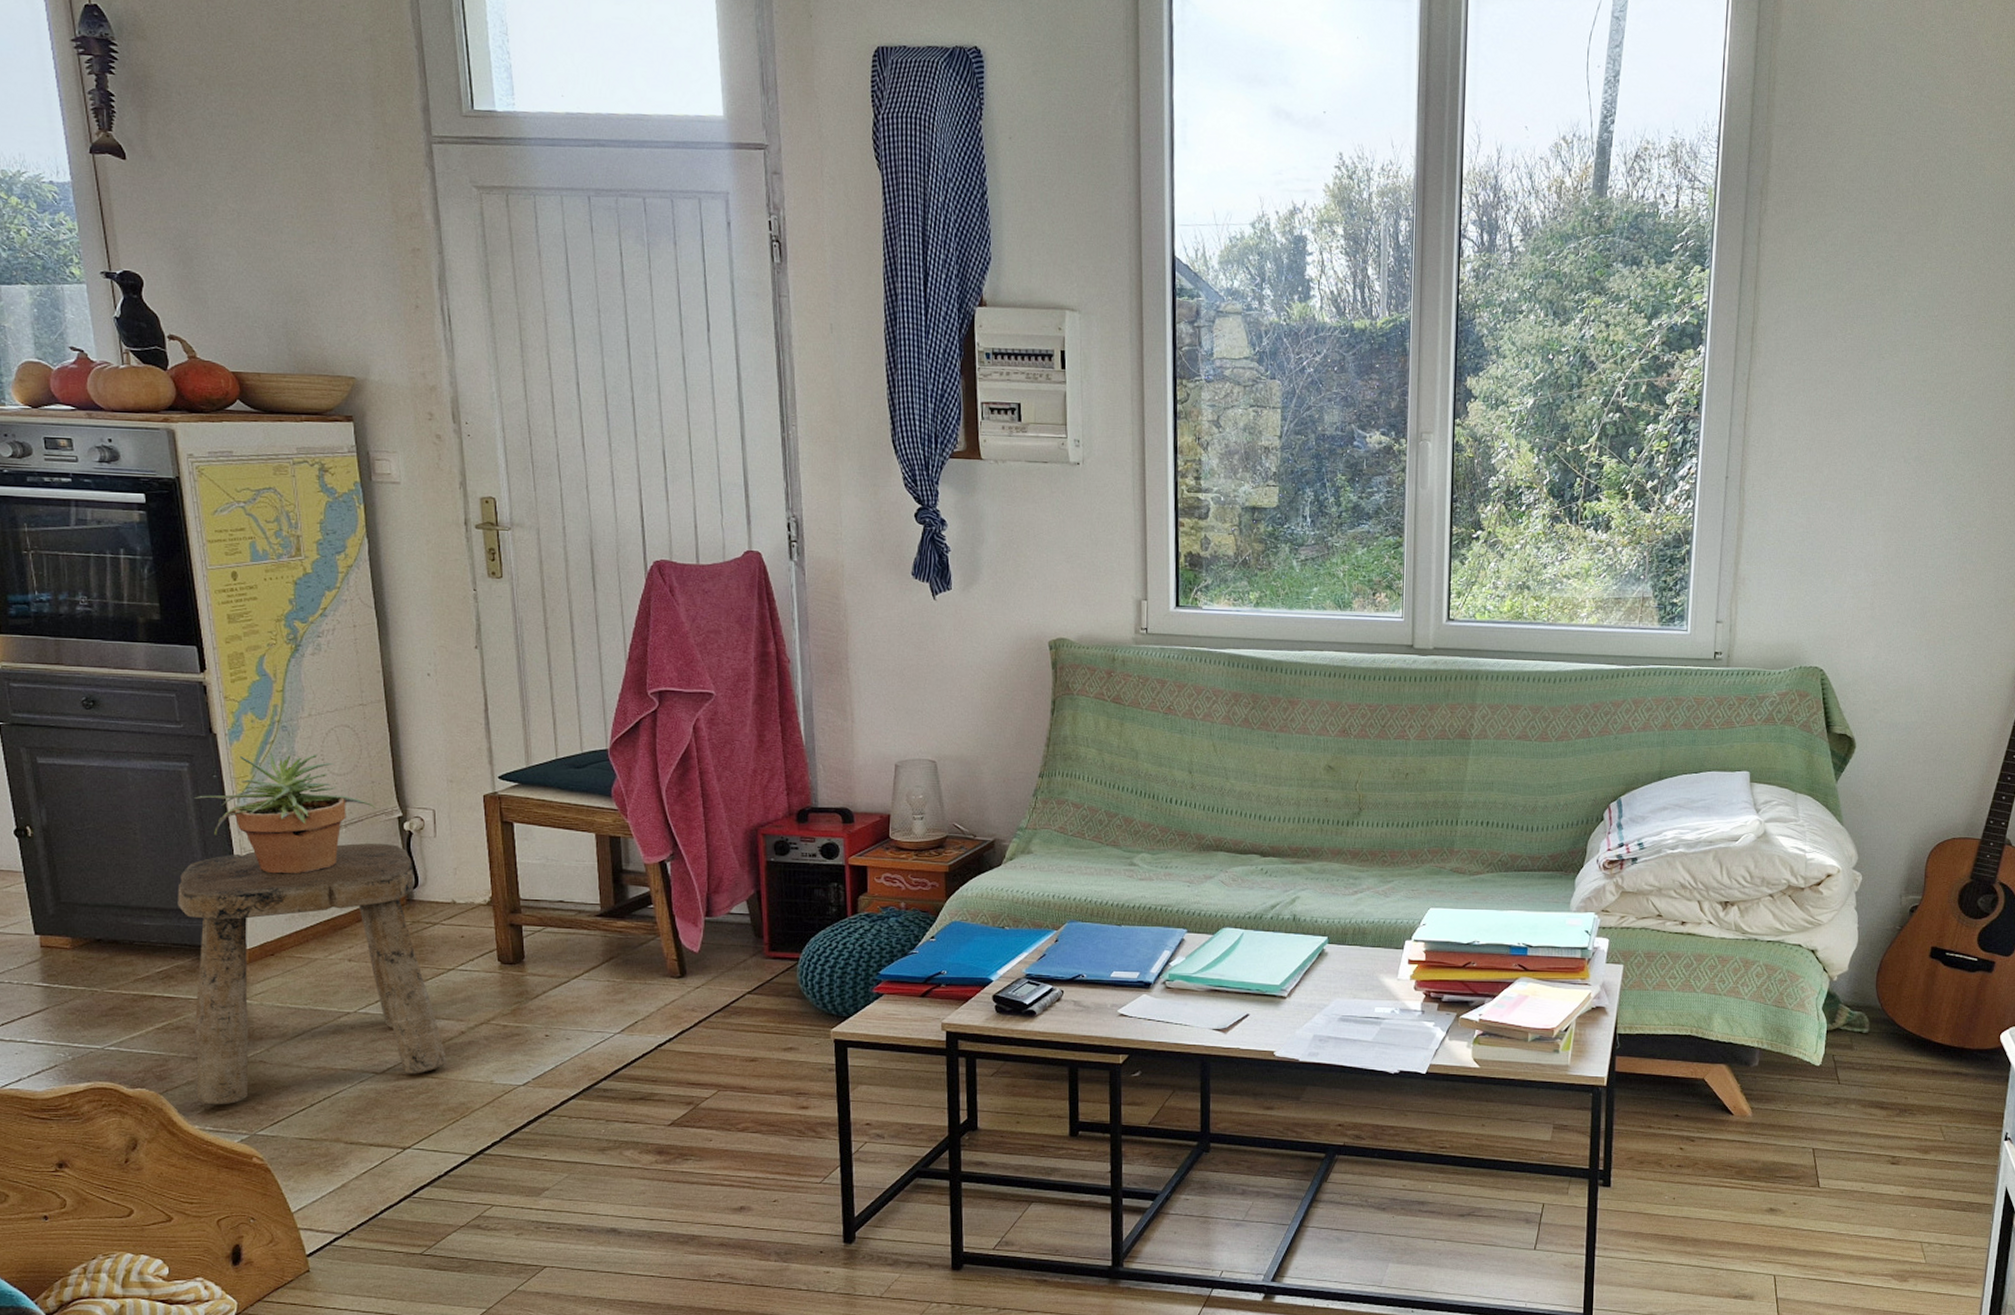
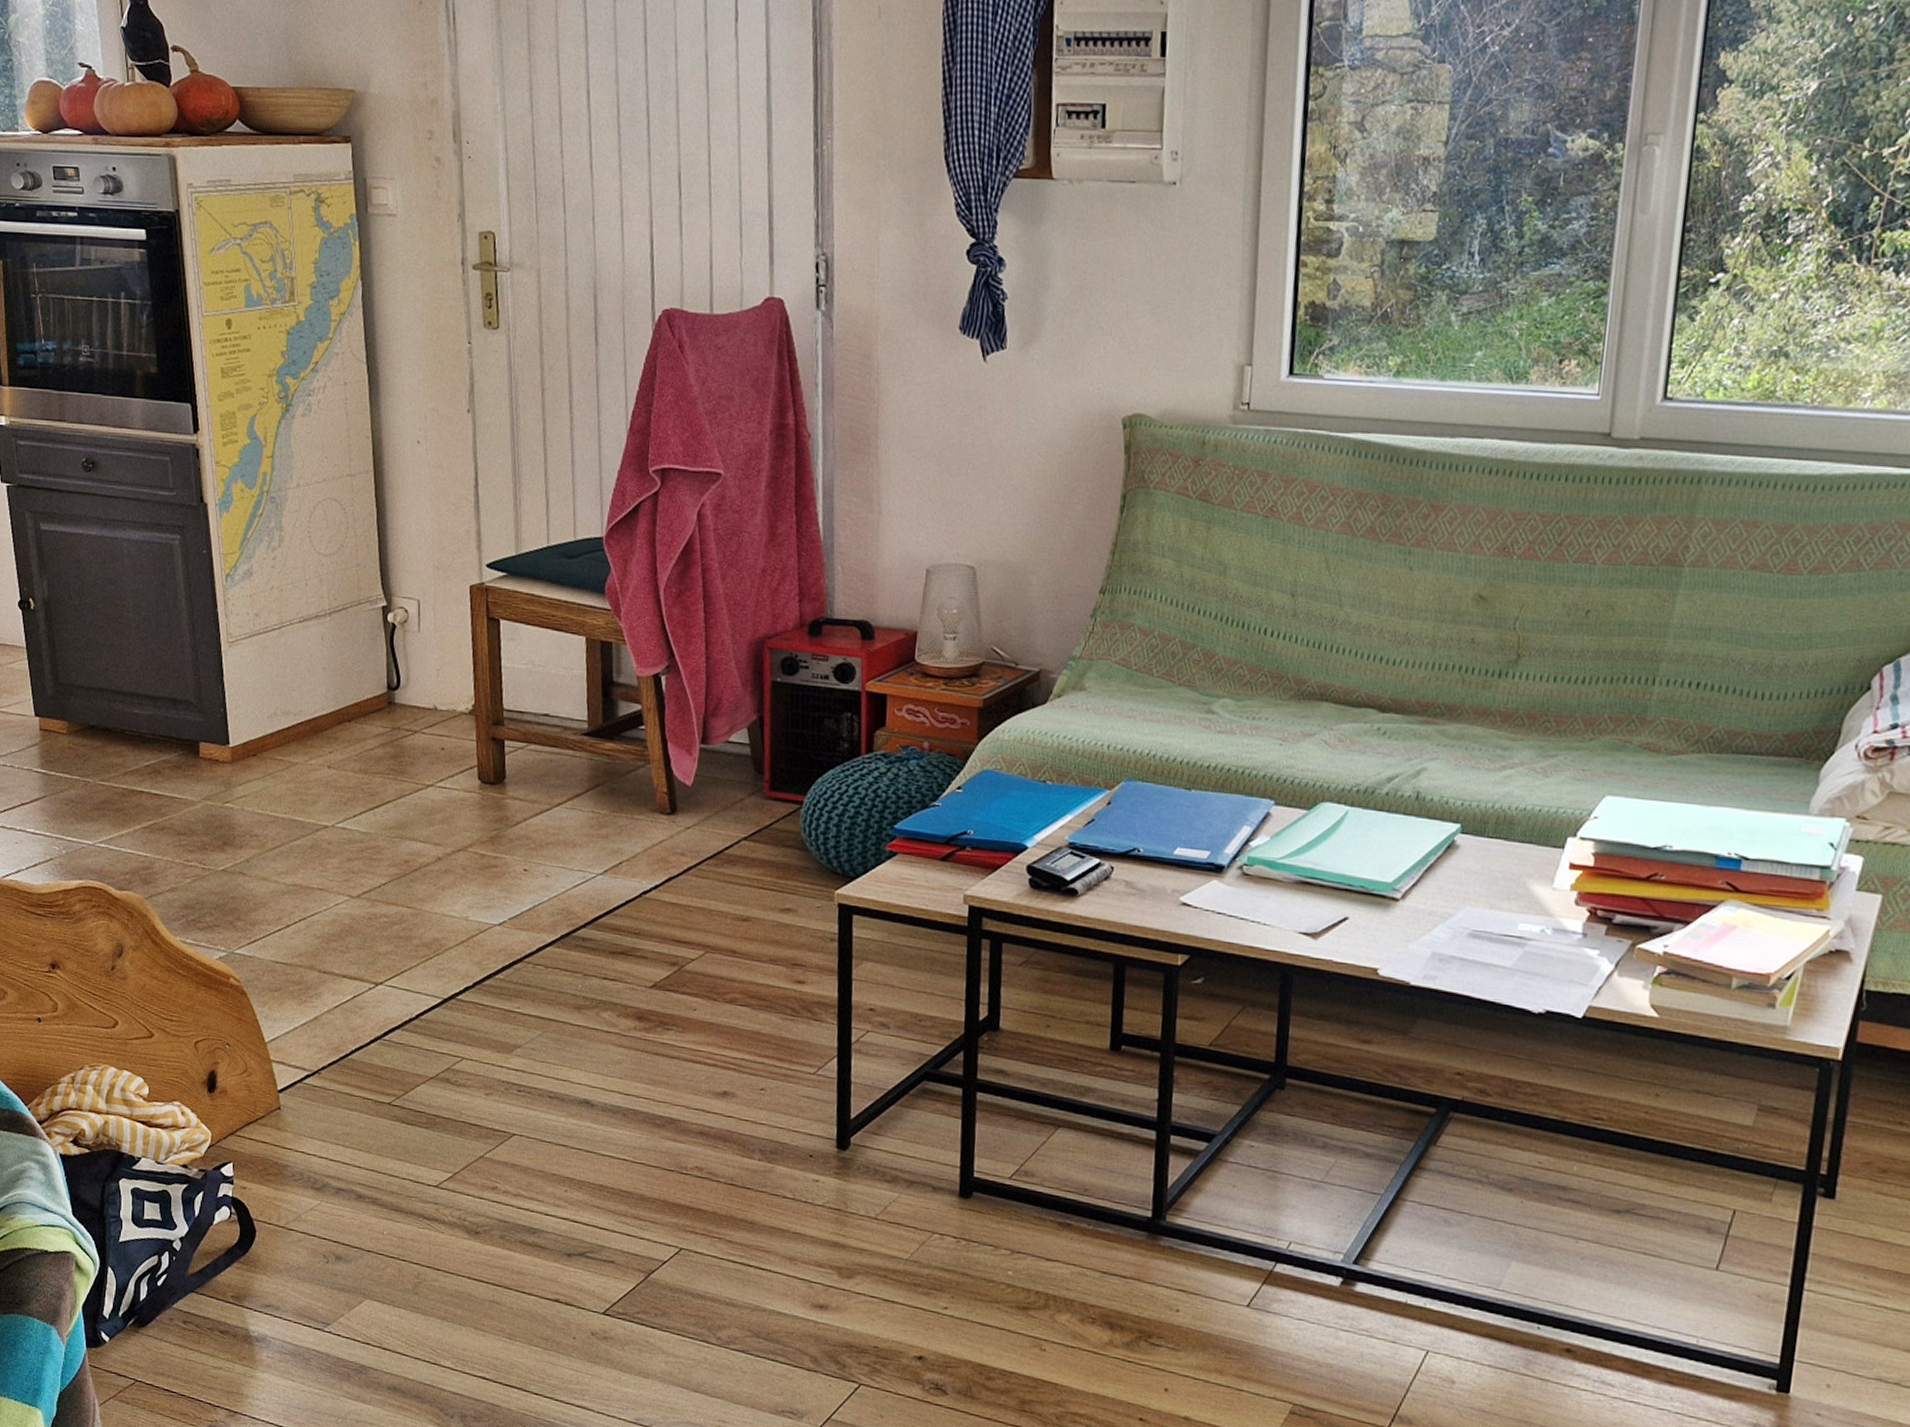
stool: present [177,843,447,1105] -> none [166,634,422,917]
potted plant: present [193,751,375,874] -> none [184,525,360,666]

